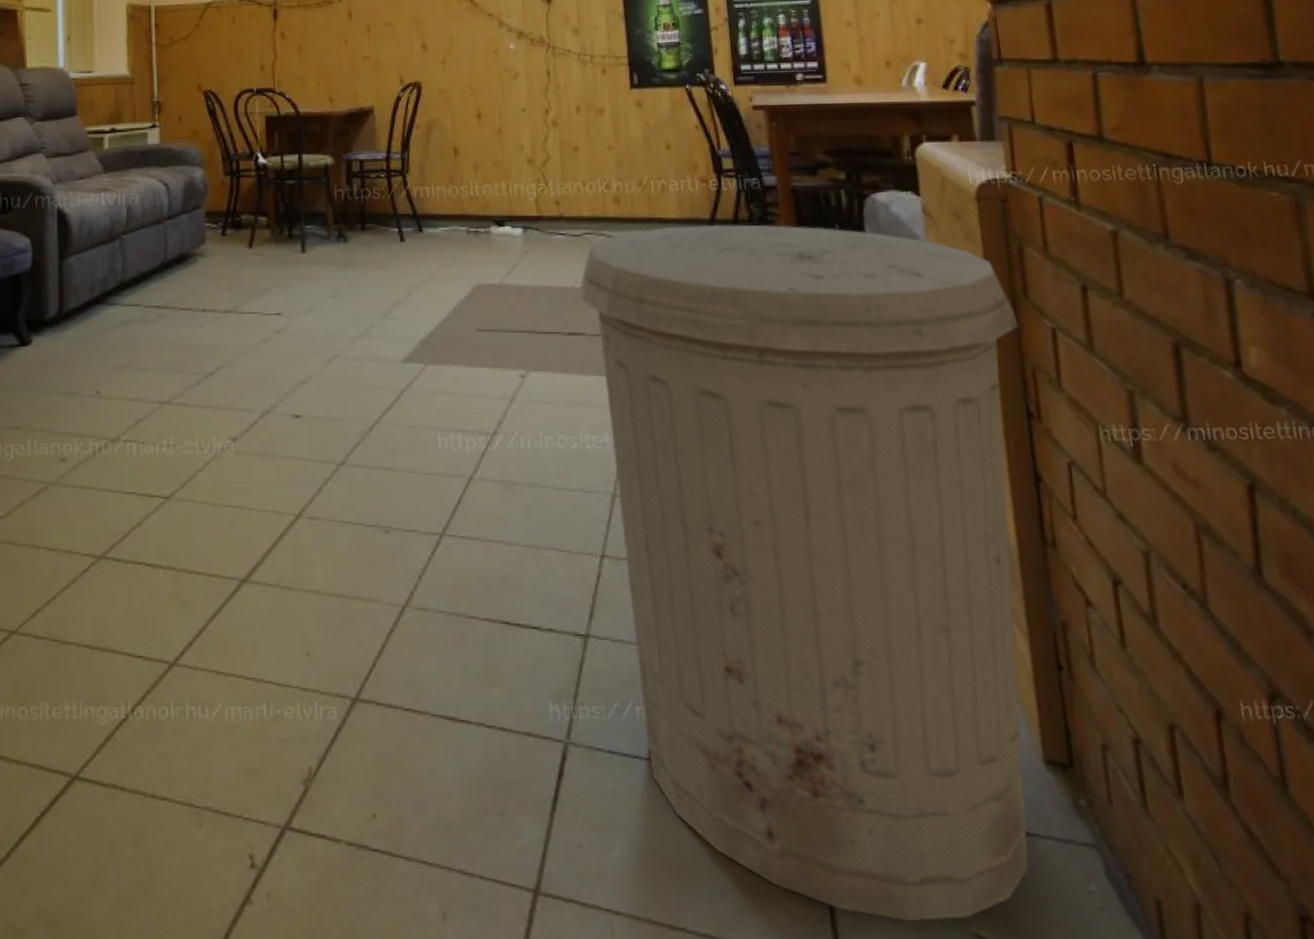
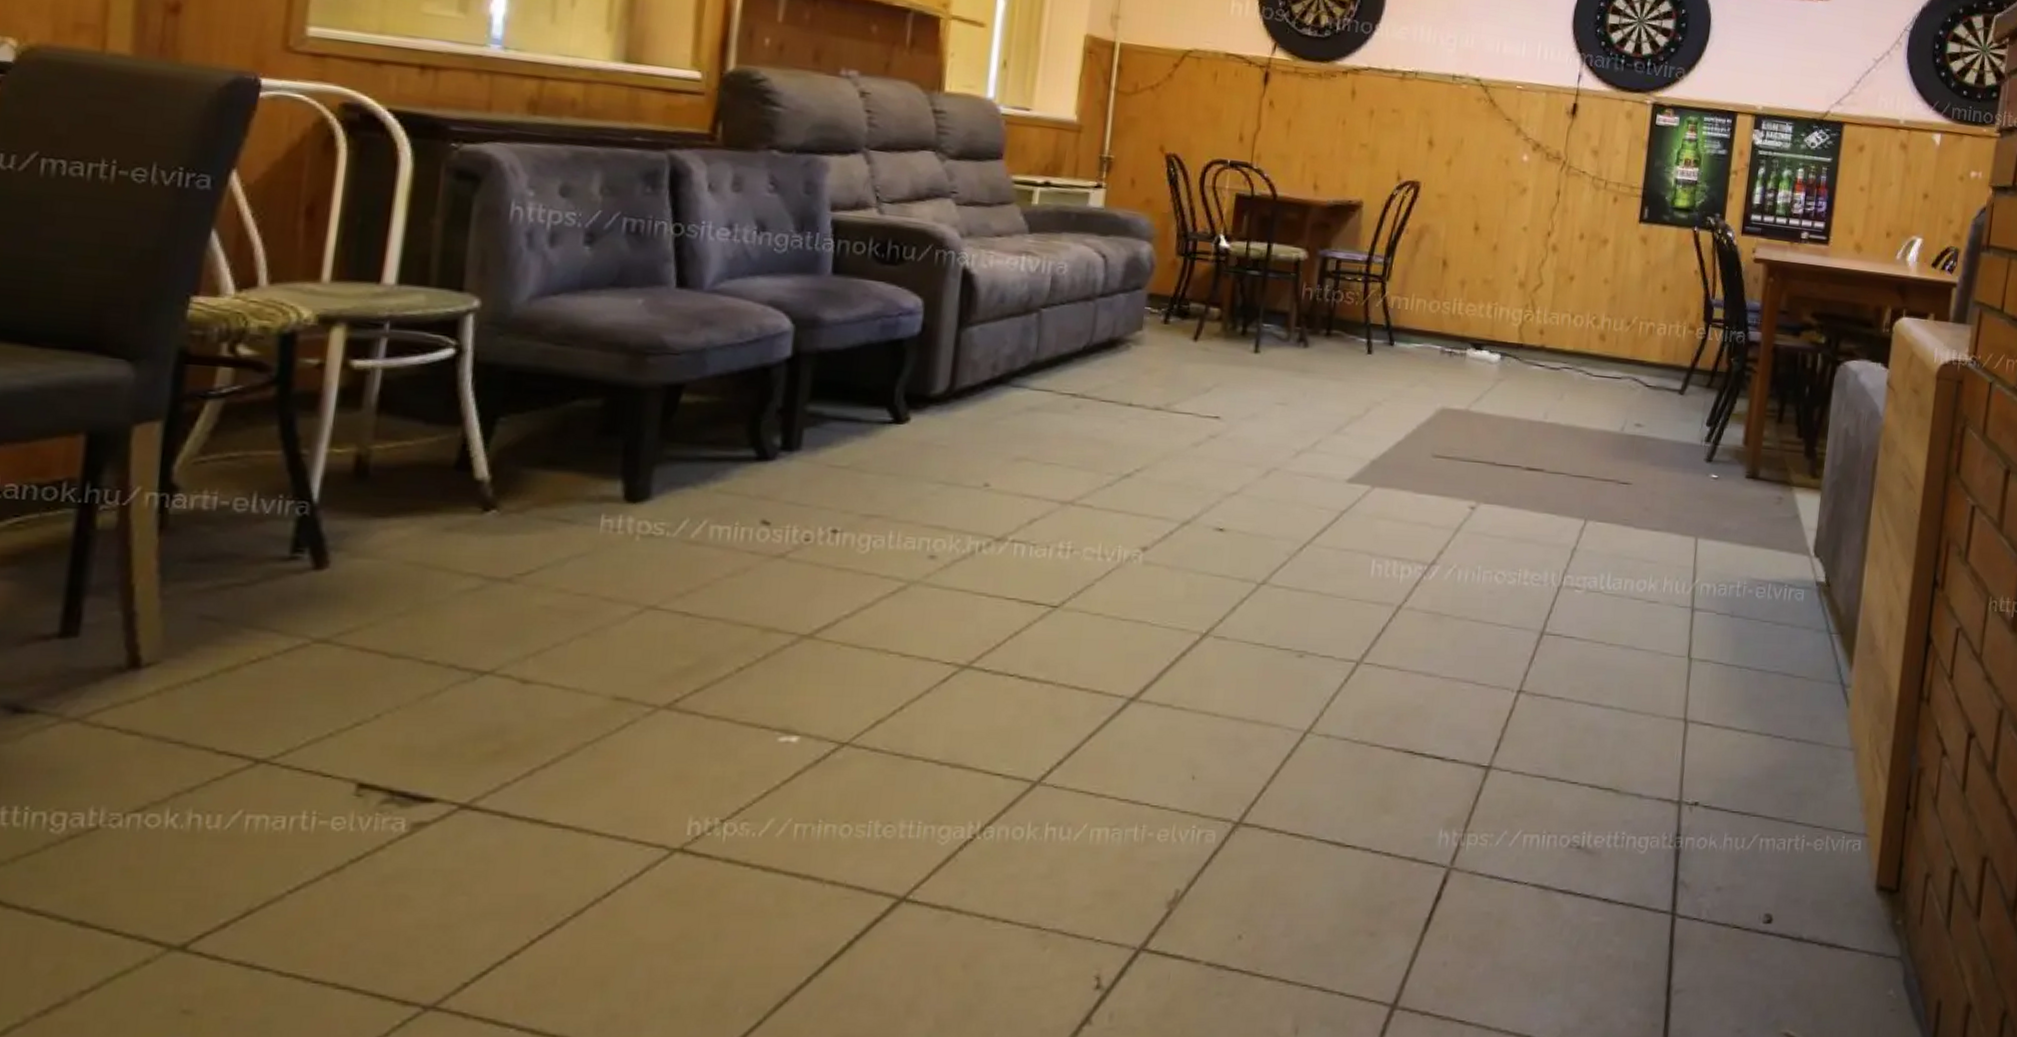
trash can: present [580,224,1029,922] -> none [1527,370,1946,1025]

